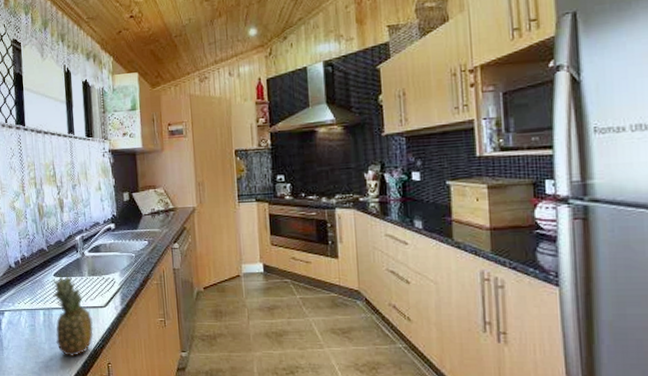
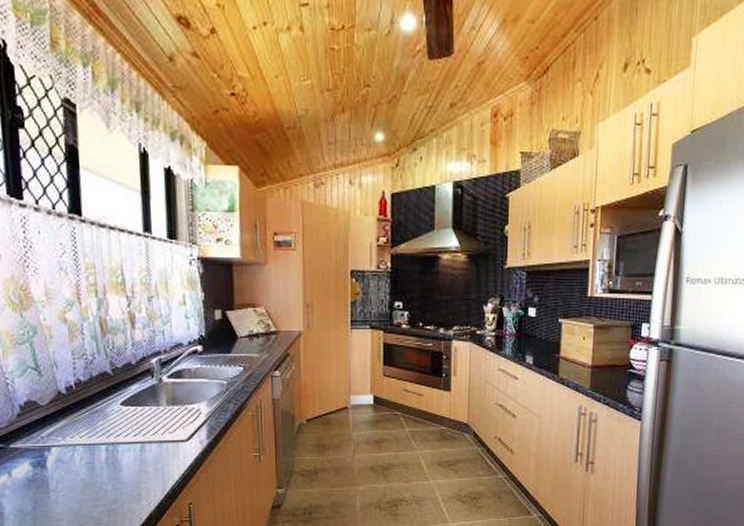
fruit: present [52,273,94,356] -> none [118,402,172,497]

